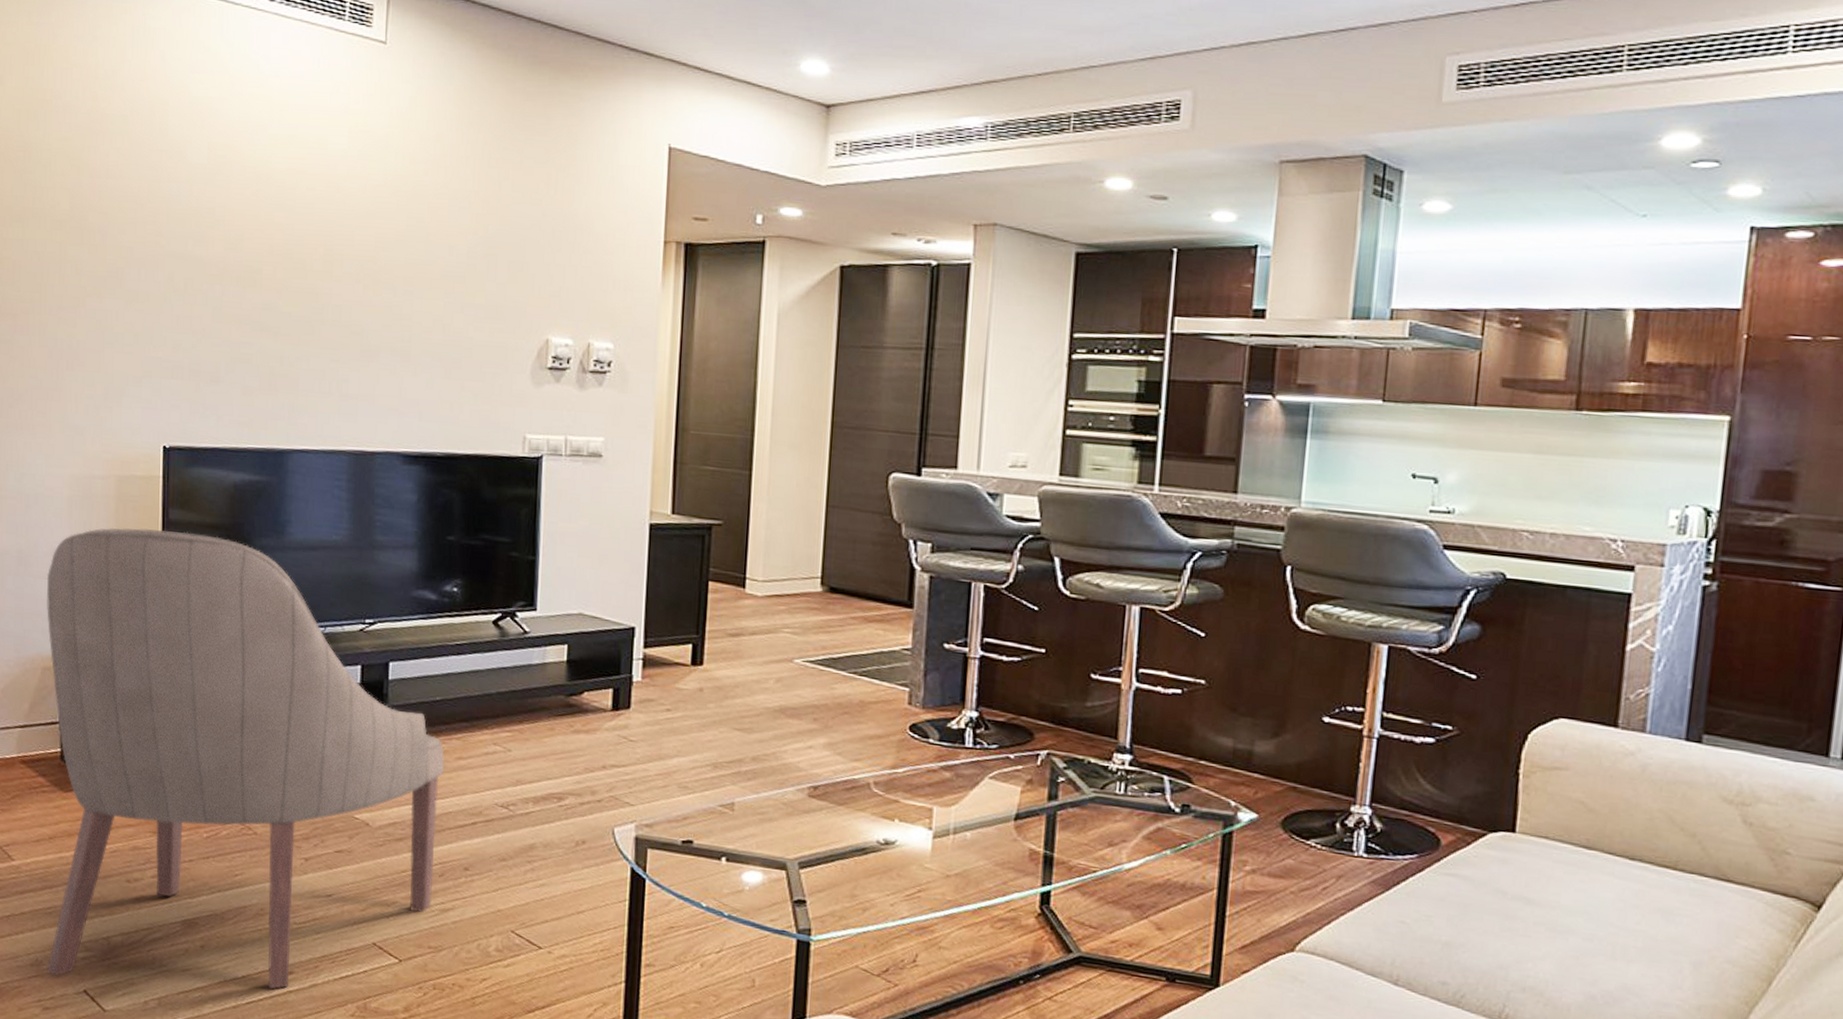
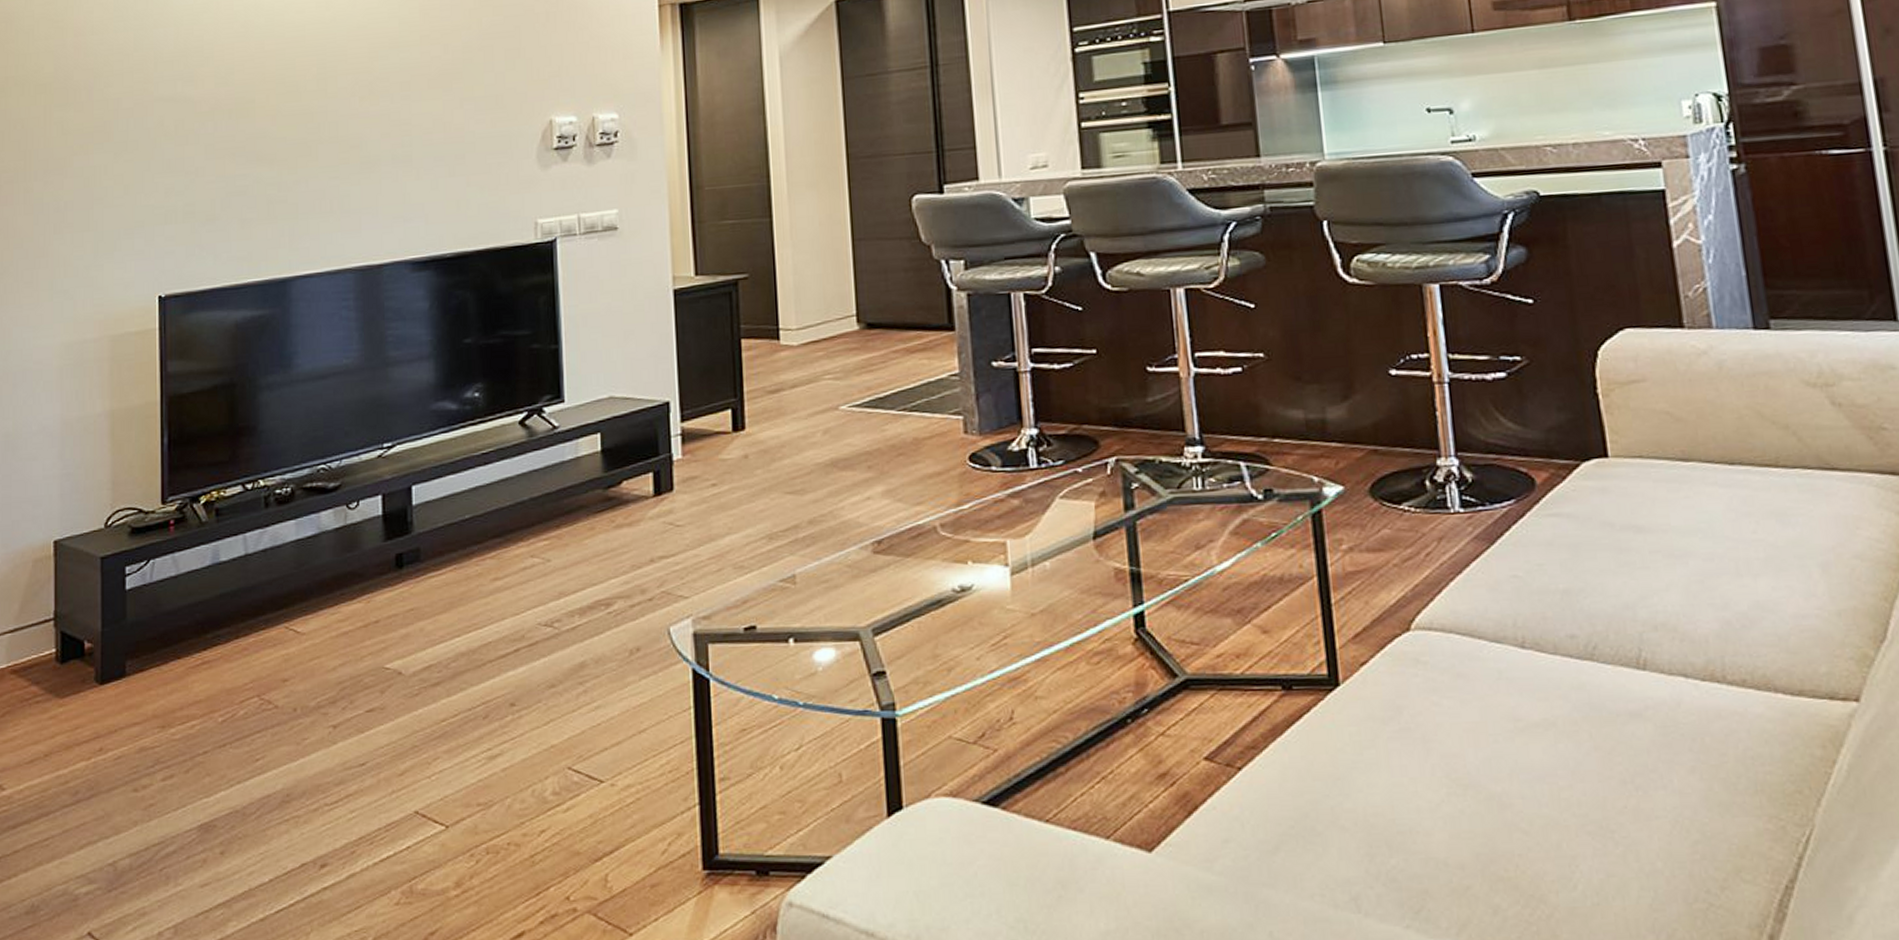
chair: present [46,527,445,990] -> none [36,381,480,921]

